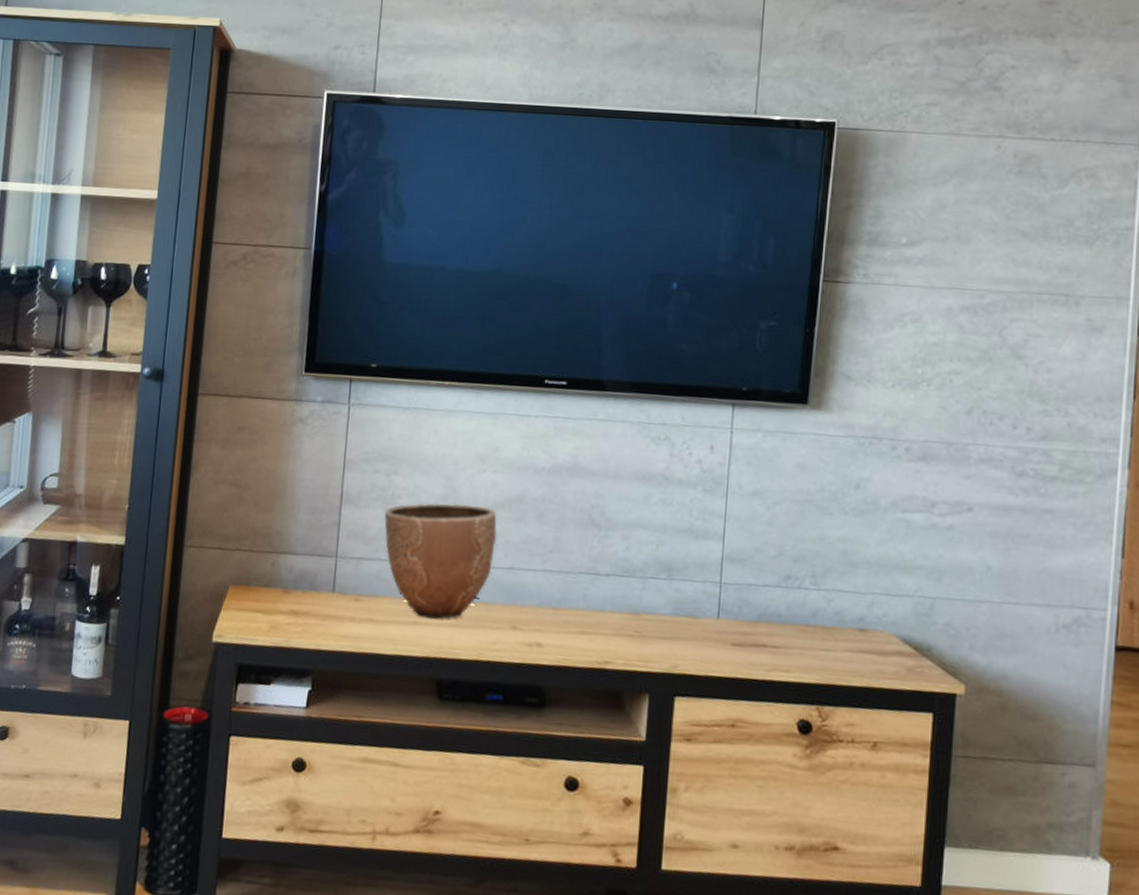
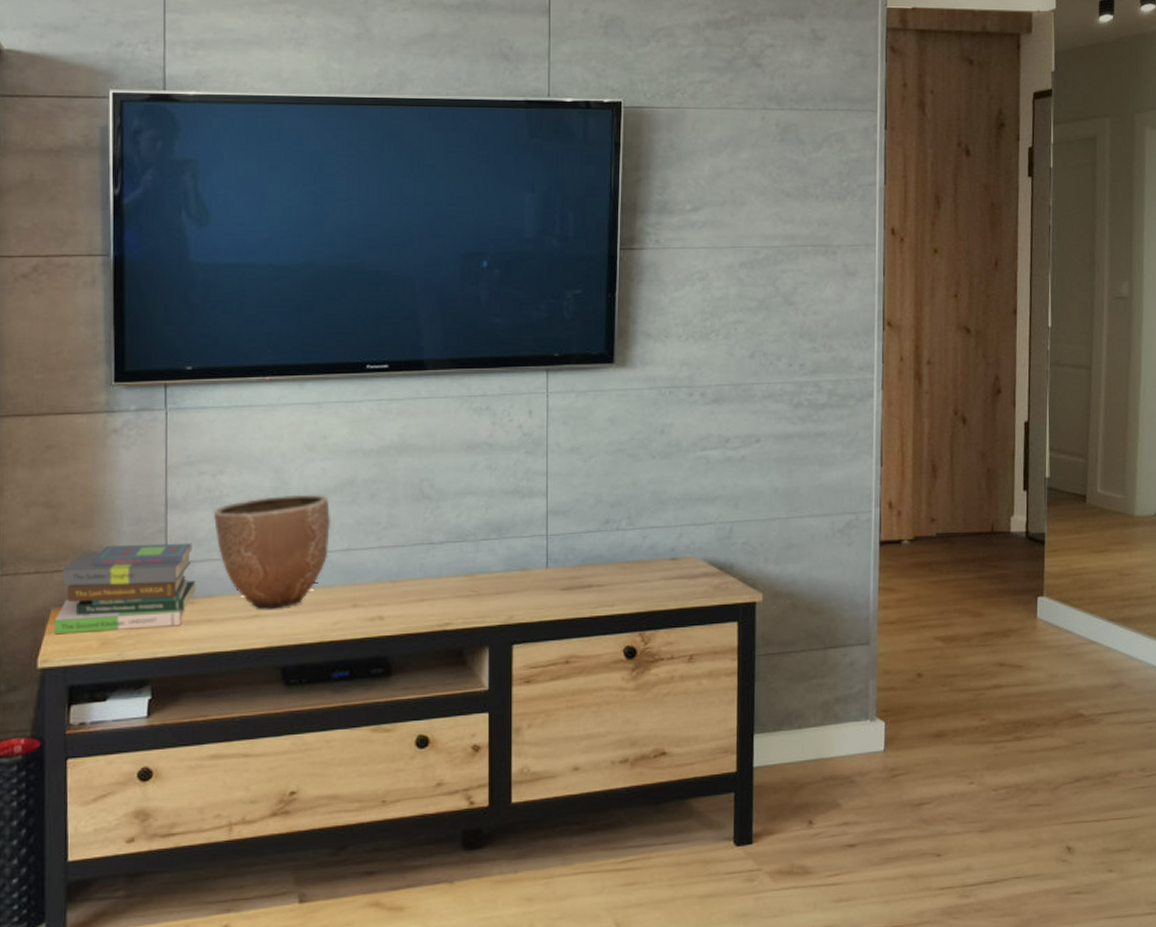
books: none [229,532,363,622] -> present [54,543,196,635]

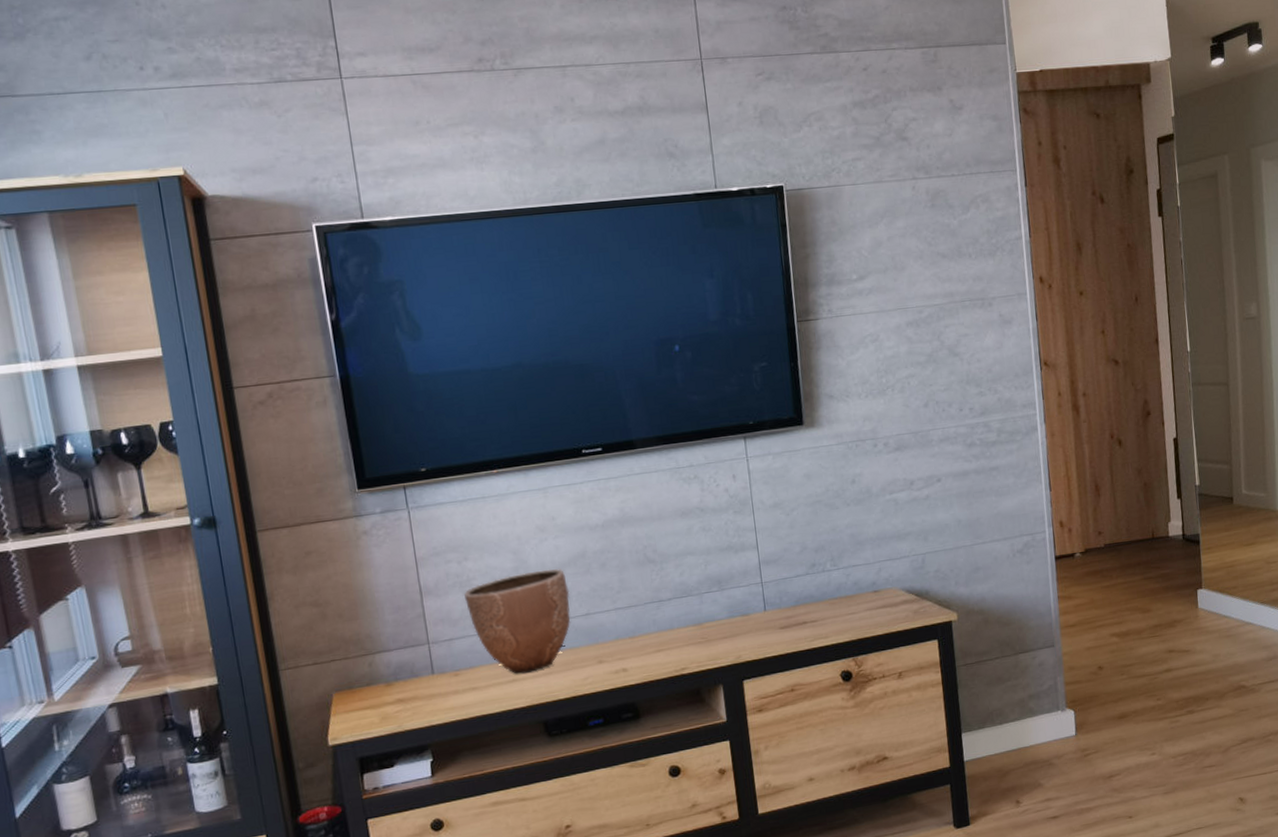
books: present [54,543,196,635] -> none [337,623,459,716]

